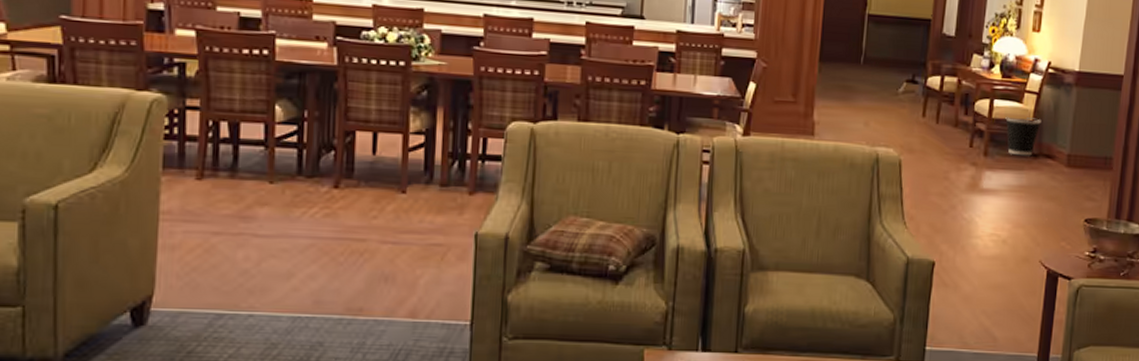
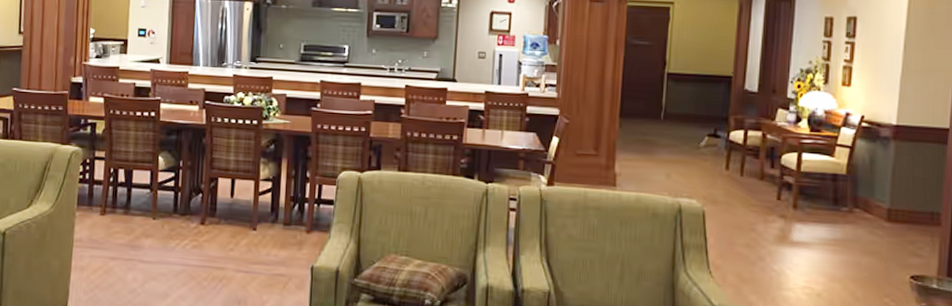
wastebasket: present [1005,116,1042,156] -> none [815,170,856,210]

